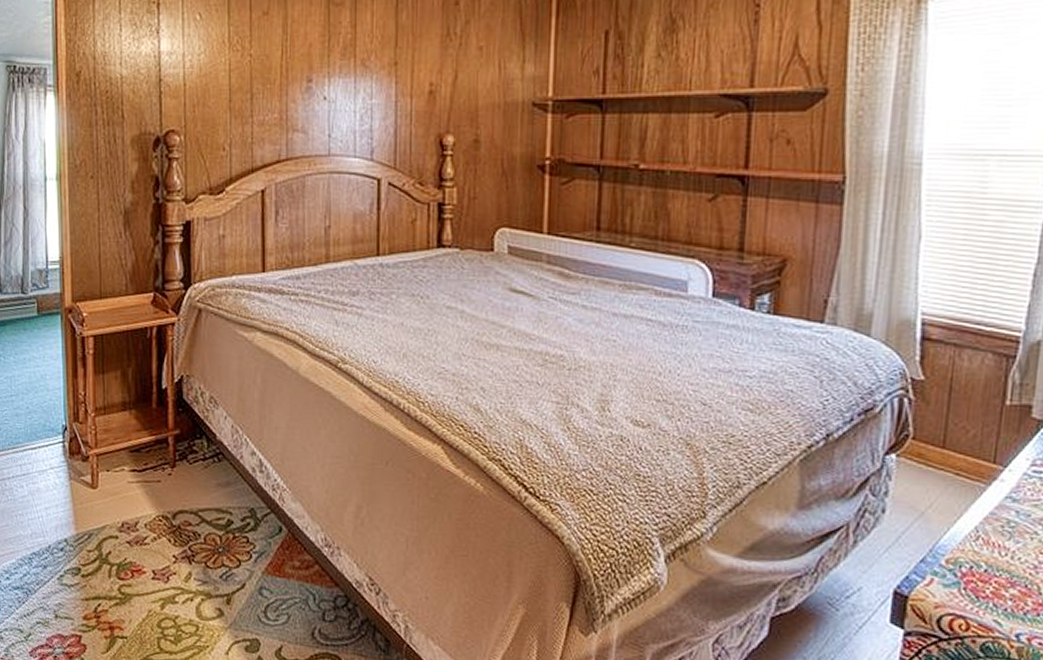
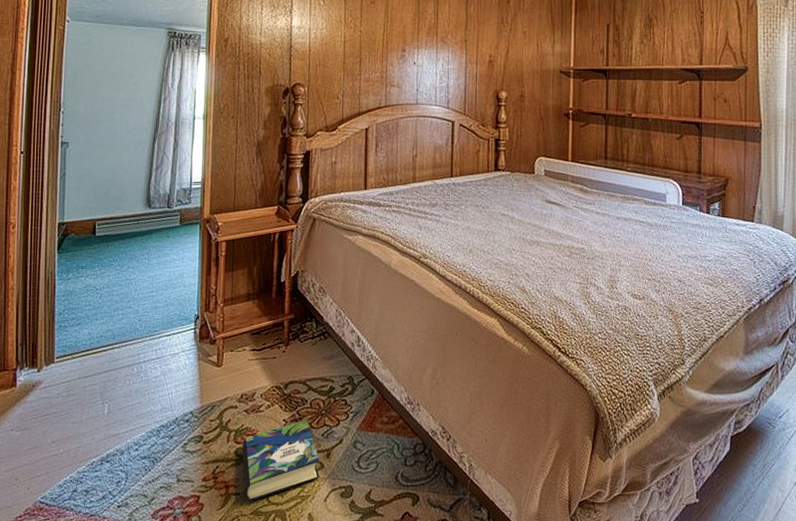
book: none [126,556,219,648] -> present [242,419,320,502]

